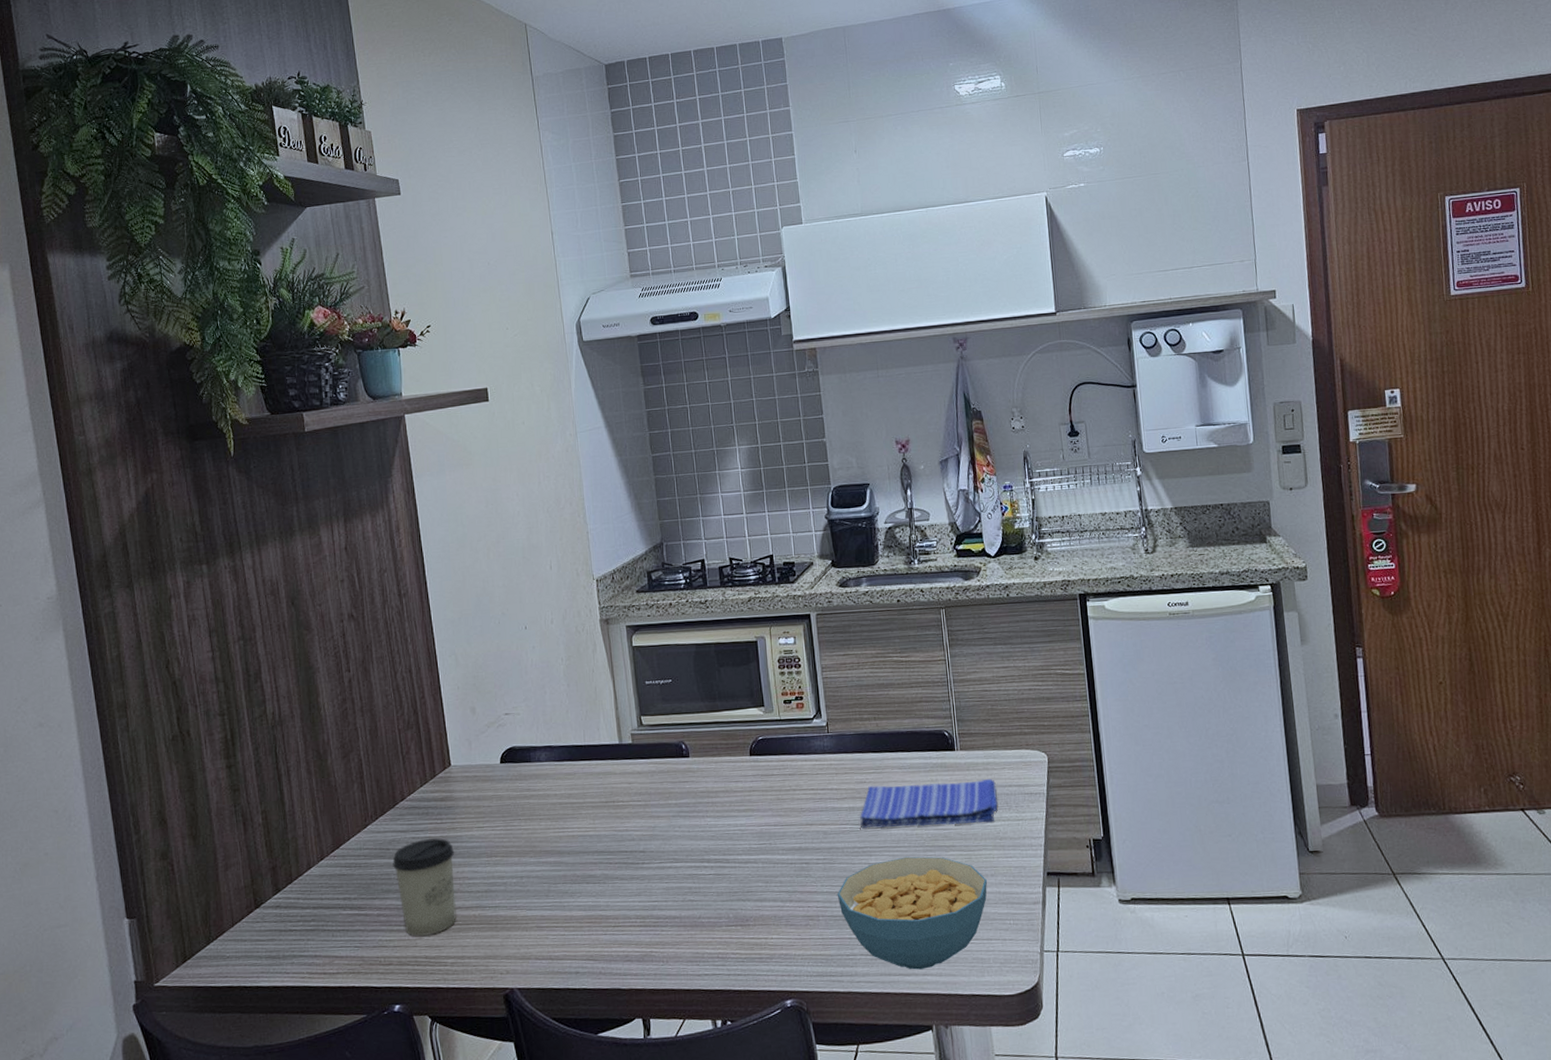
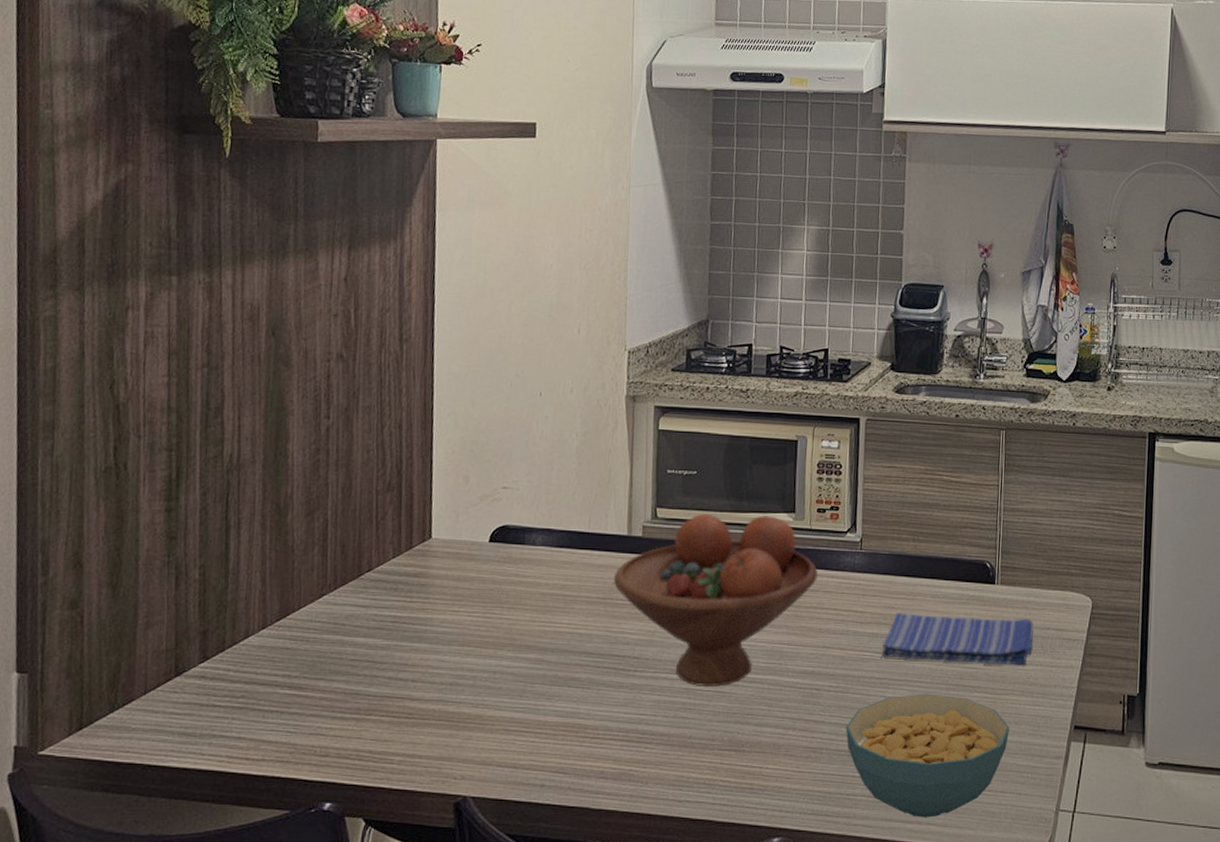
cup: present [392,838,457,936] -> none [346,618,422,727]
fruit bowl: none [612,711,793,871] -> present [613,513,818,687]

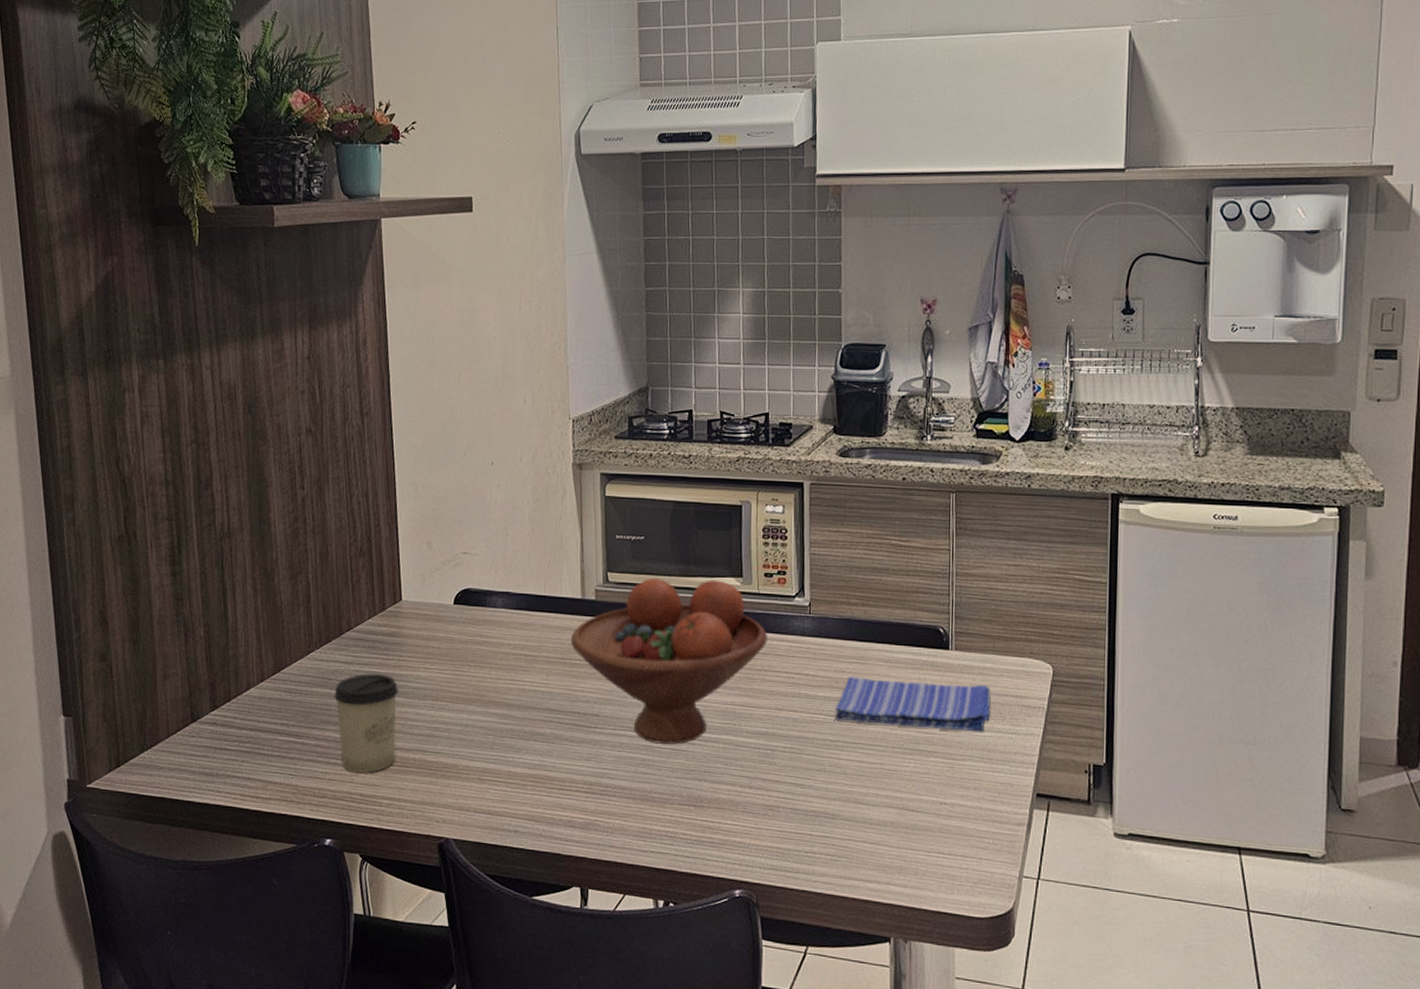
cup: none [346,618,422,727] -> present [334,674,399,773]
cereal bowl: present [845,693,1010,818] -> none [801,756,969,878]

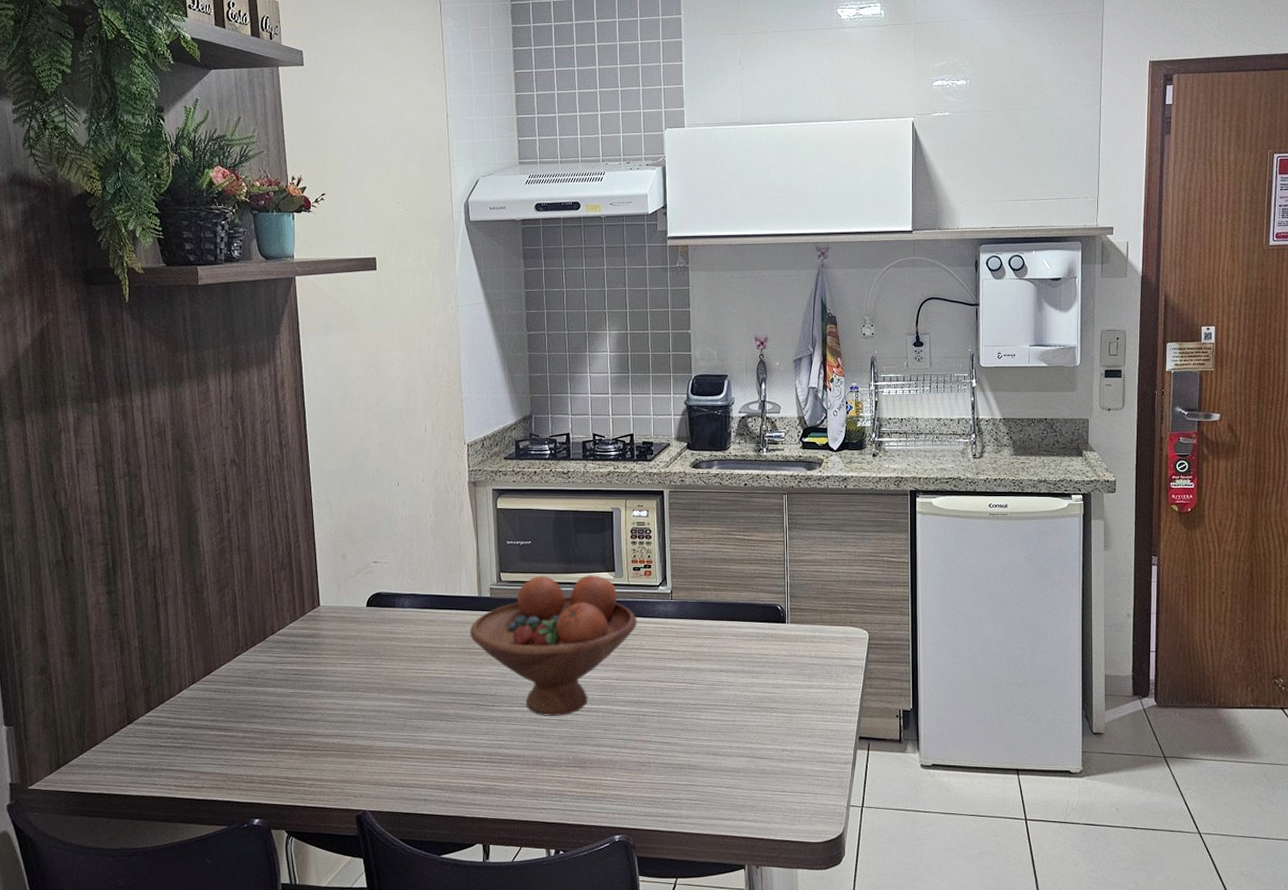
cup: present [334,674,399,773] -> none [260,671,319,758]
dish towel: present [835,677,991,732] -> none [695,650,820,690]

